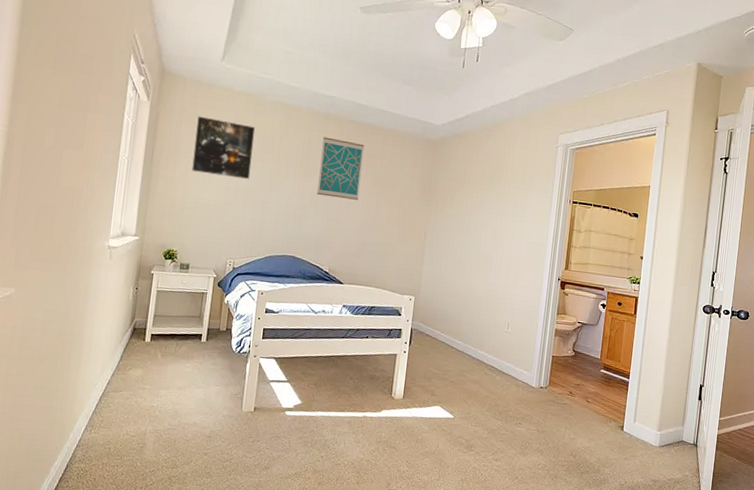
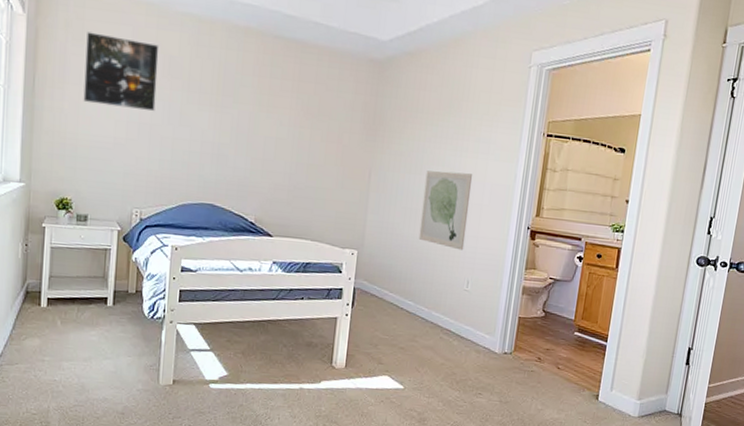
wall art: present [317,137,365,200] -> none [238,57,295,136]
wall art: none [466,230,512,298] -> present [418,170,473,251]

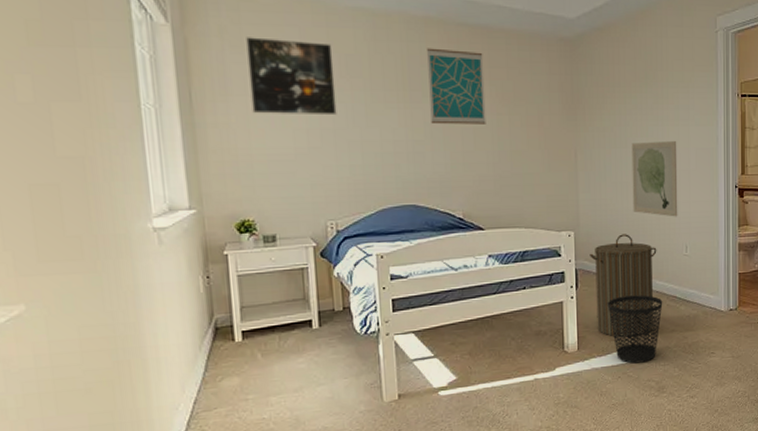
wall art: none [238,57,295,136] -> present [427,48,486,125]
laundry hamper: none [367,260,438,363] -> present [590,234,657,337]
wastebasket: none [380,321,436,391] -> present [607,295,663,364]

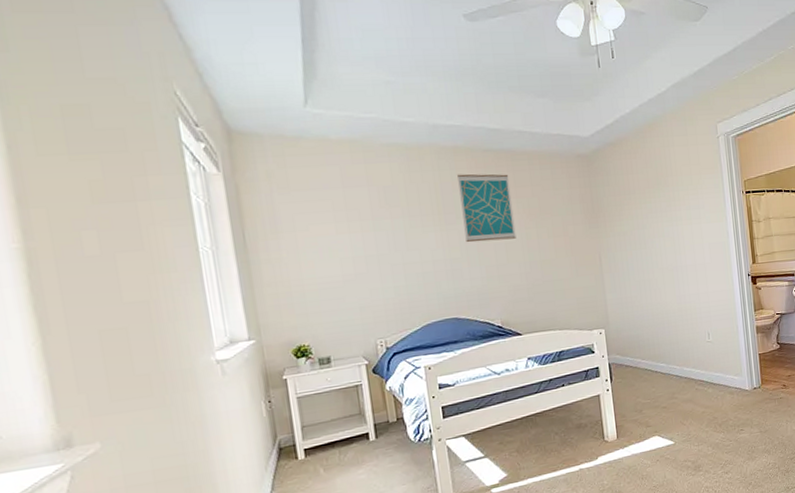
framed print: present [246,37,337,116] -> none [292,178,380,248]
laundry hamper: present [590,234,657,337] -> none [620,327,685,423]
wastebasket: present [607,295,663,364] -> none [640,381,692,447]
wall art: present [631,141,678,217] -> none [650,239,698,308]

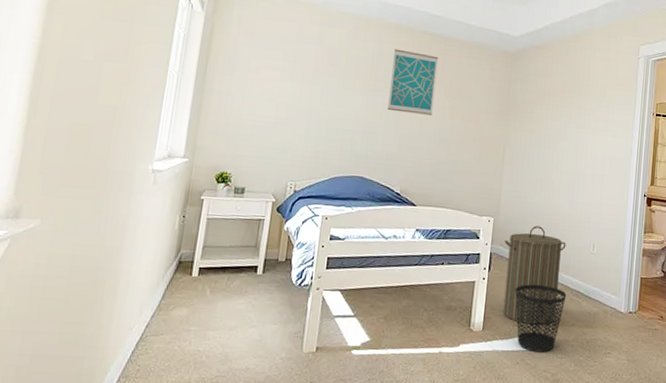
laundry hamper: none [620,327,685,423] -> present [503,226,566,325]
wastebasket: none [640,381,692,447] -> present [514,284,567,352]

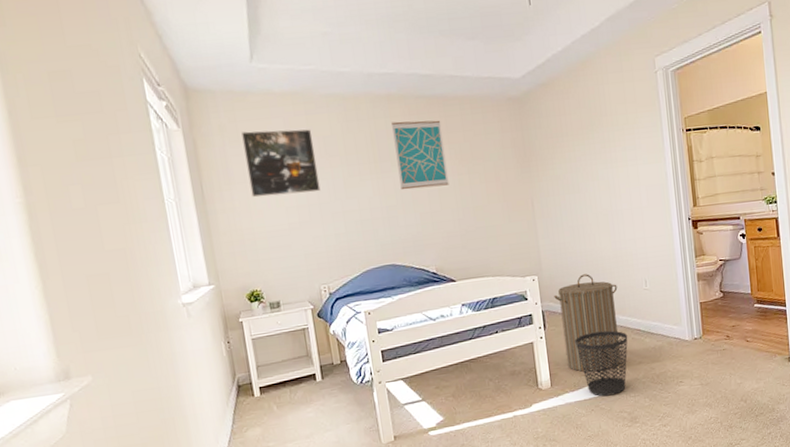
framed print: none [249,27,321,95] -> present [241,129,321,198]

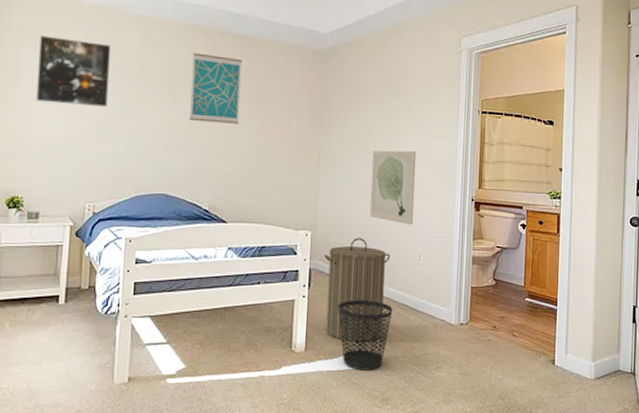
wall art: none [584,181,635,254] -> present [369,150,417,225]

